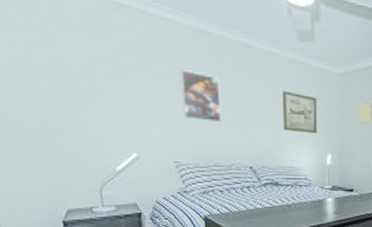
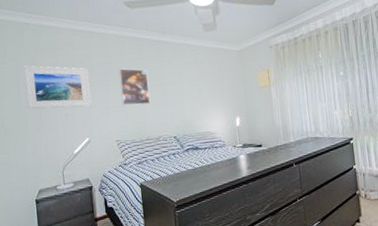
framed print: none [36,40,141,113] -> present [23,65,91,109]
wall art: present [282,91,317,133] -> none [195,71,225,103]

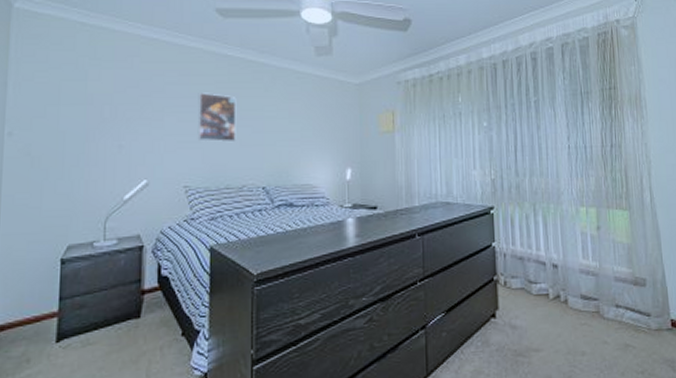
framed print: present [23,65,91,109] -> none [67,77,157,138]

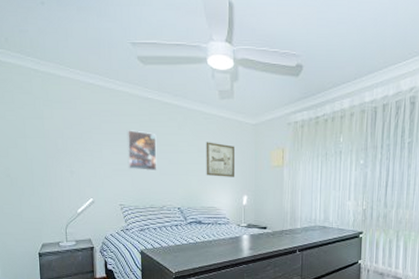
wall art: none [299,105,335,147] -> present [206,142,234,177]

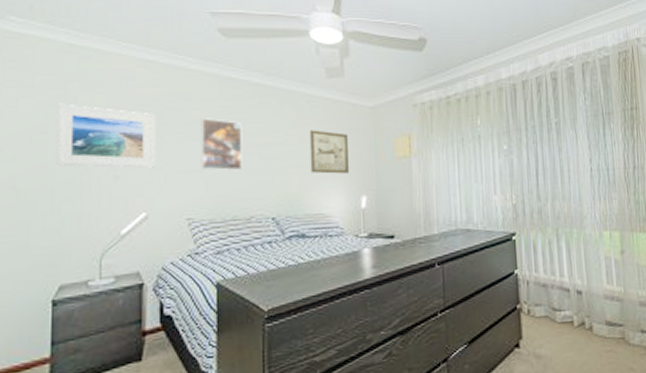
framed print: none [31,115,97,166] -> present [57,103,155,168]

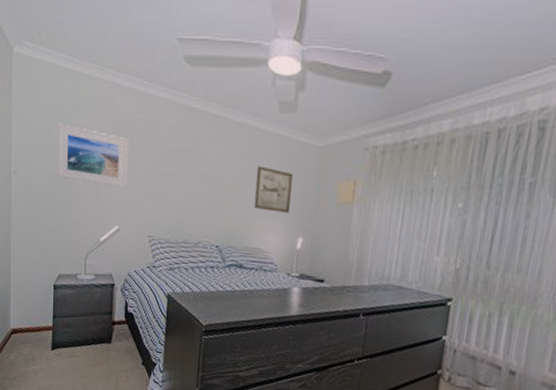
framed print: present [200,118,243,171] -> none [161,146,198,198]

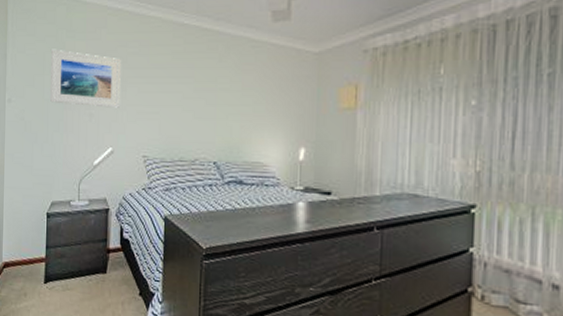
wall art: present [253,166,293,213] -> none [251,77,290,123]

